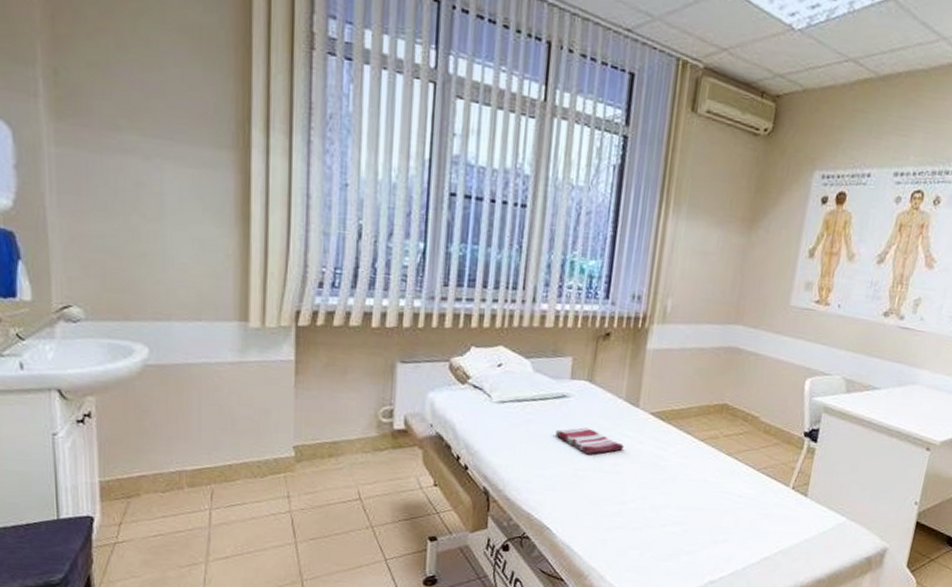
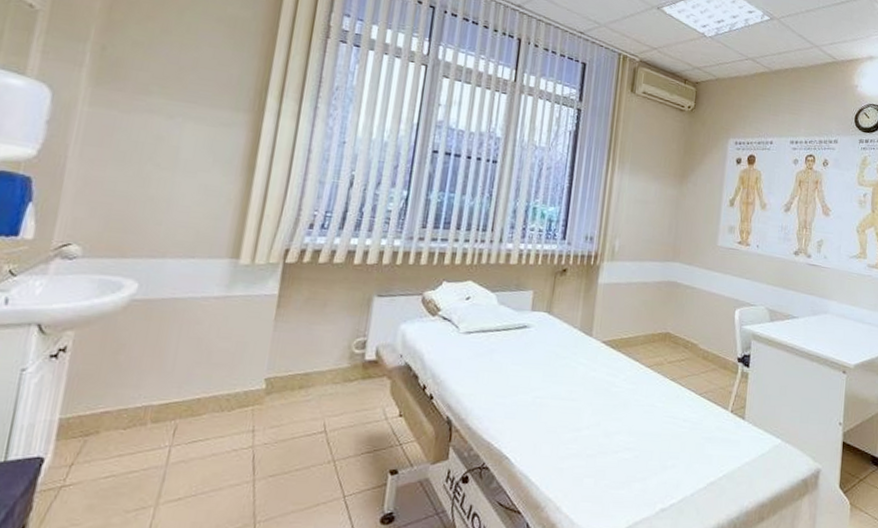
dish towel: present [556,427,624,455] -> none [517,356,579,383]

